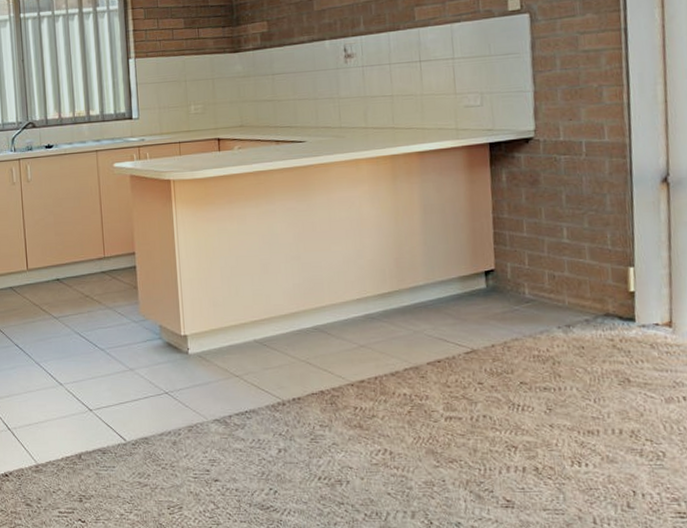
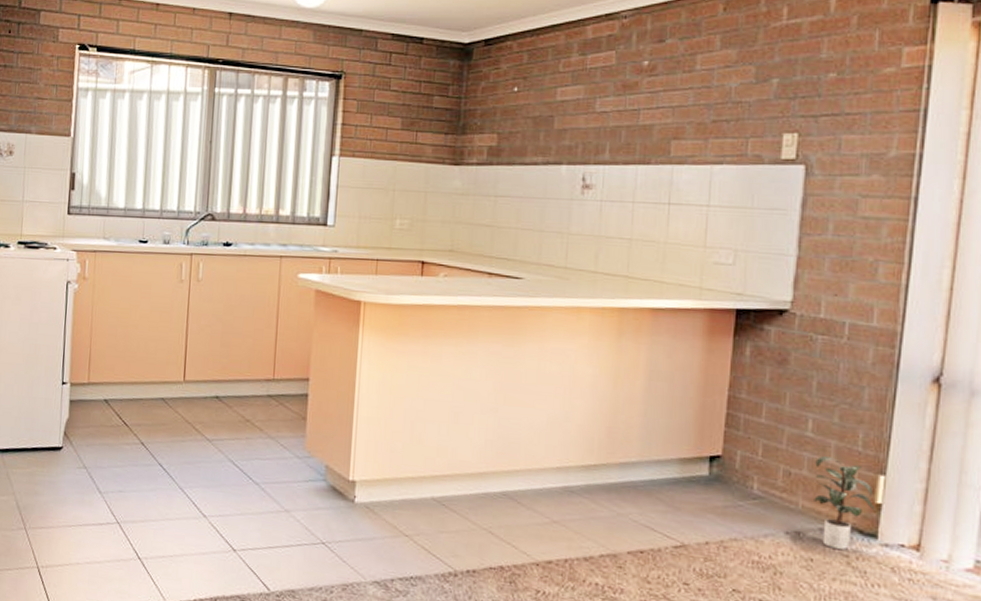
potted plant: none [574,258,630,336] -> present [814,456,876,551]

